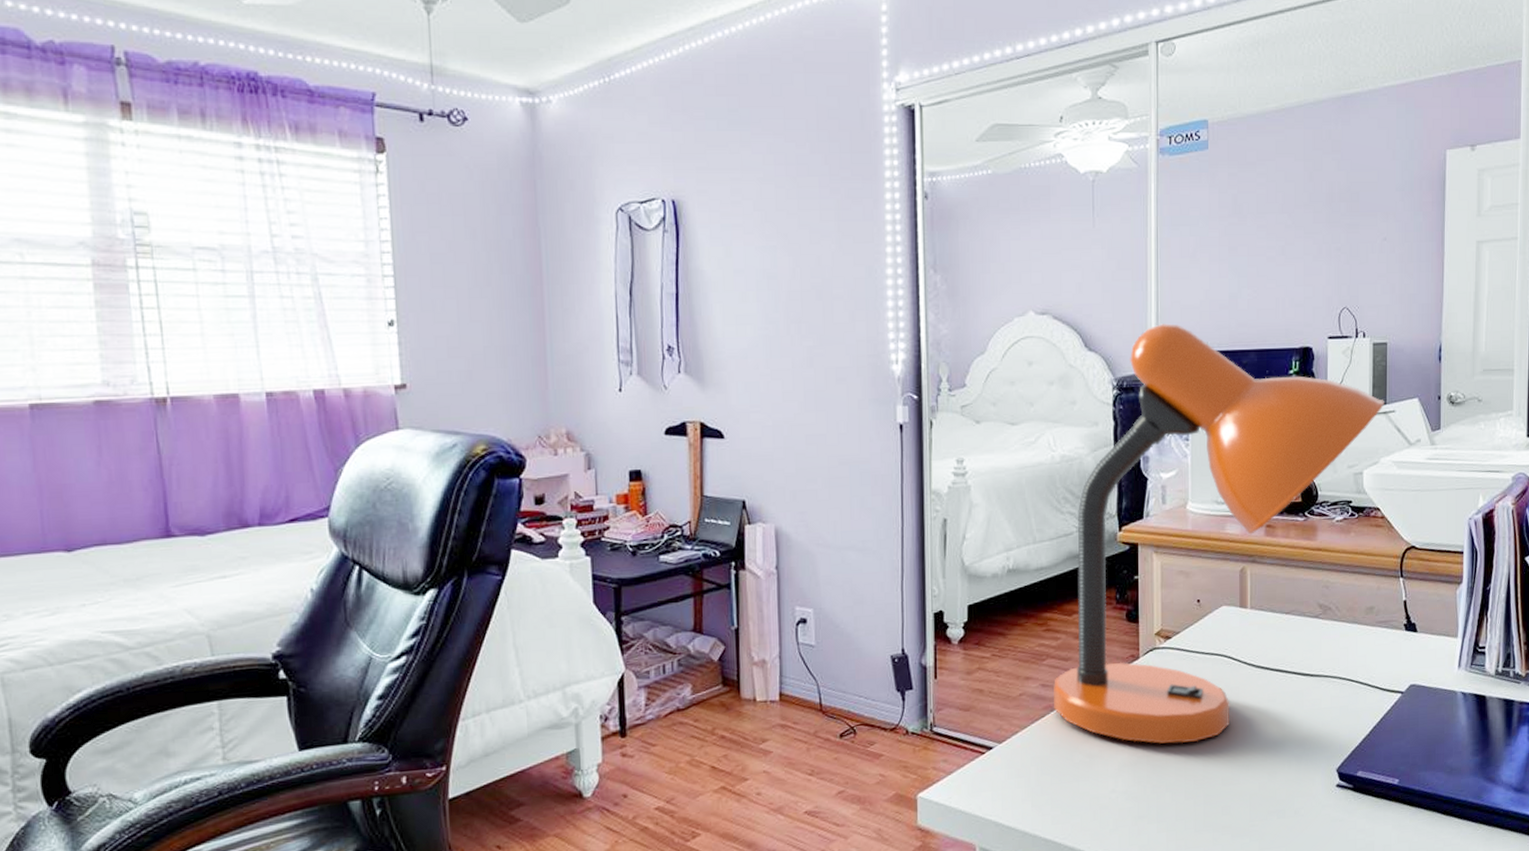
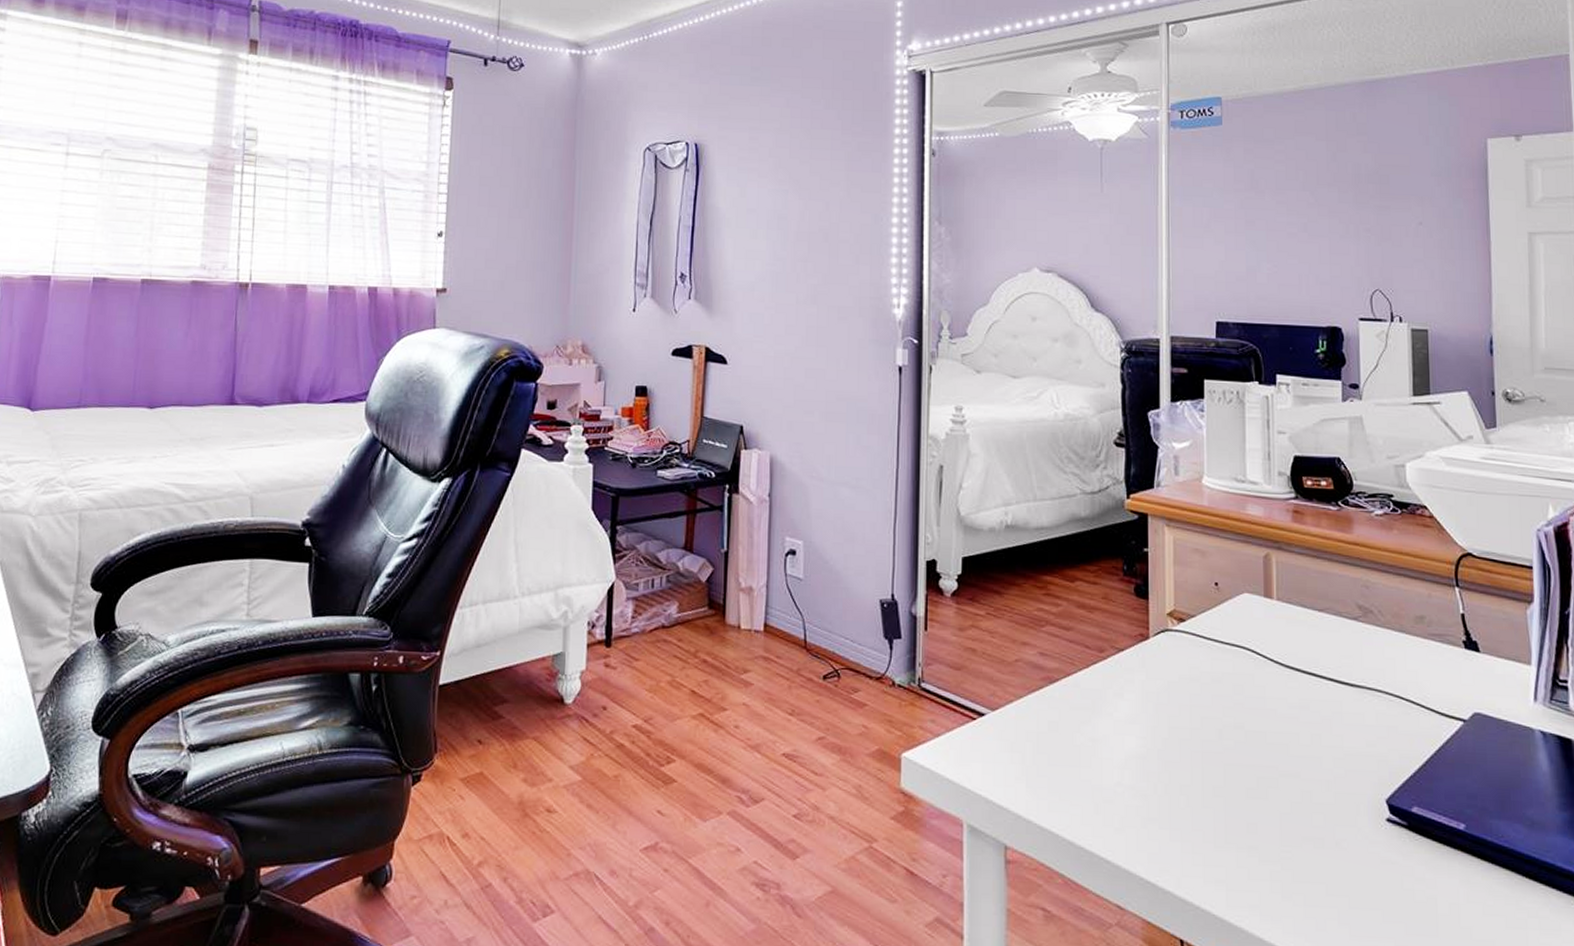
desk lamp: present [1054,323,1384,744] -> none [1053,291,1428,742]

